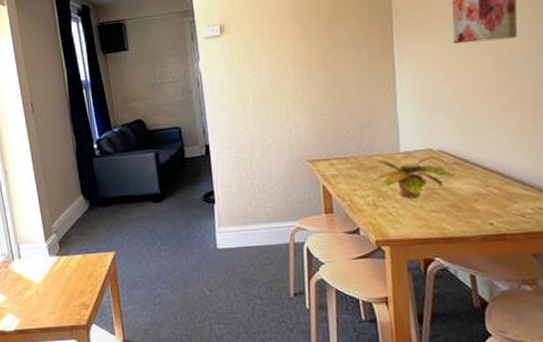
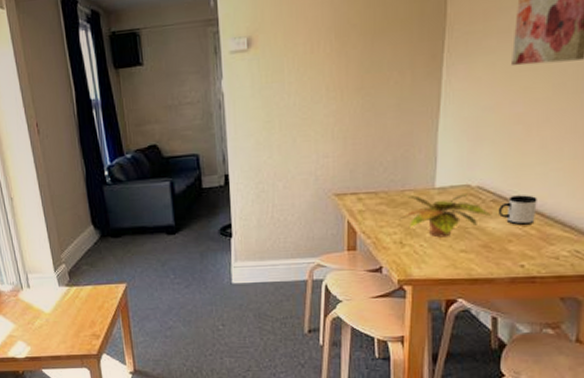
mug: none [460,157,496,185] -> present [498,195,537,225]

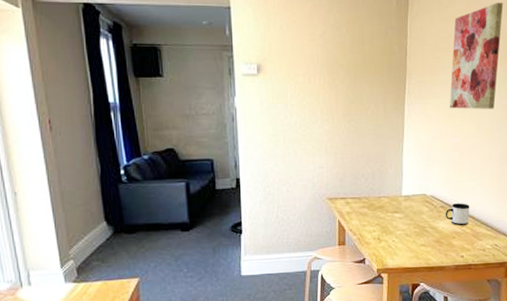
plant: present [399,194,492,238] -> none [377,201,442,235]

